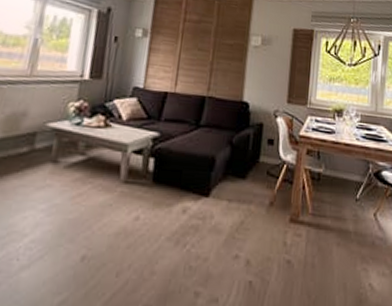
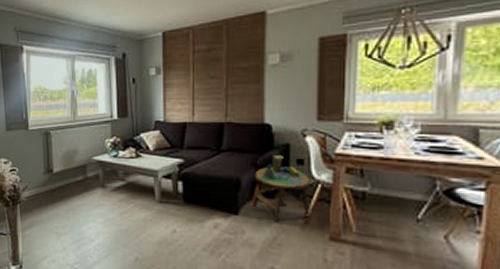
side table: none [222,134,278,205] -> present [251,155,310,223]

